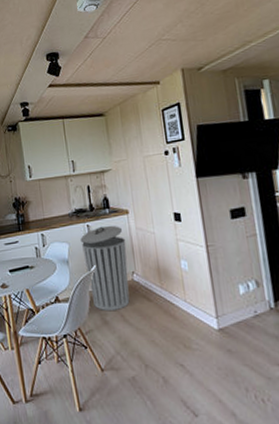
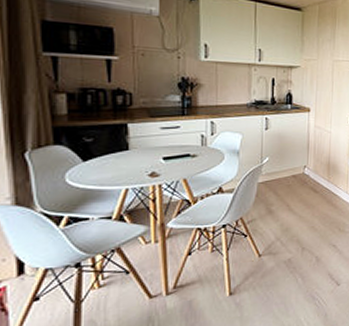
trash can: present [80,225,130,310] -> none [256,120,303,201]

